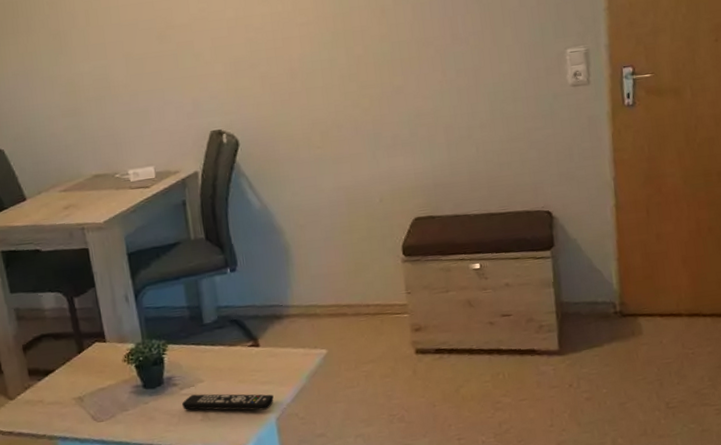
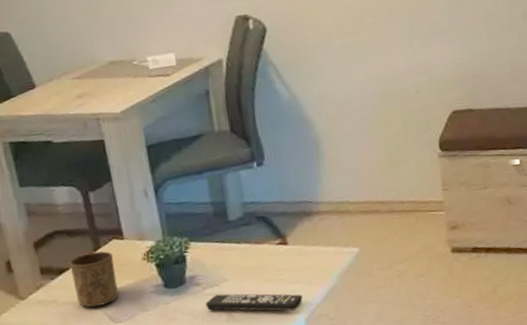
cup: none [55,353,102,407] -> present [69,251,120,307]

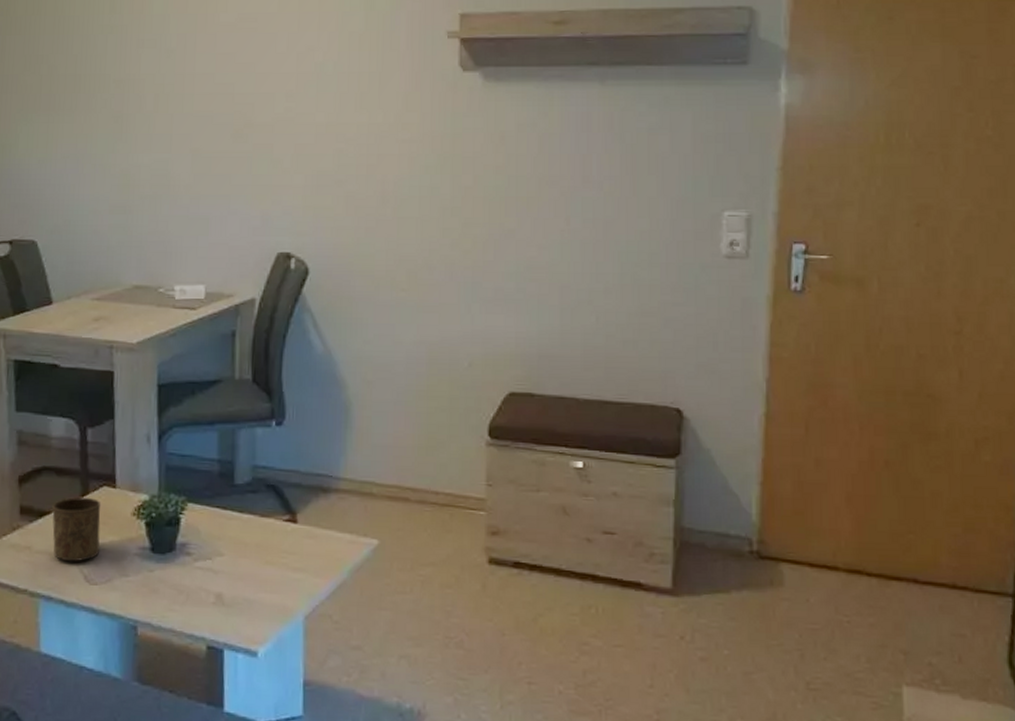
remote control: present [206,293,303,311] -> none [194,570,305,604]

